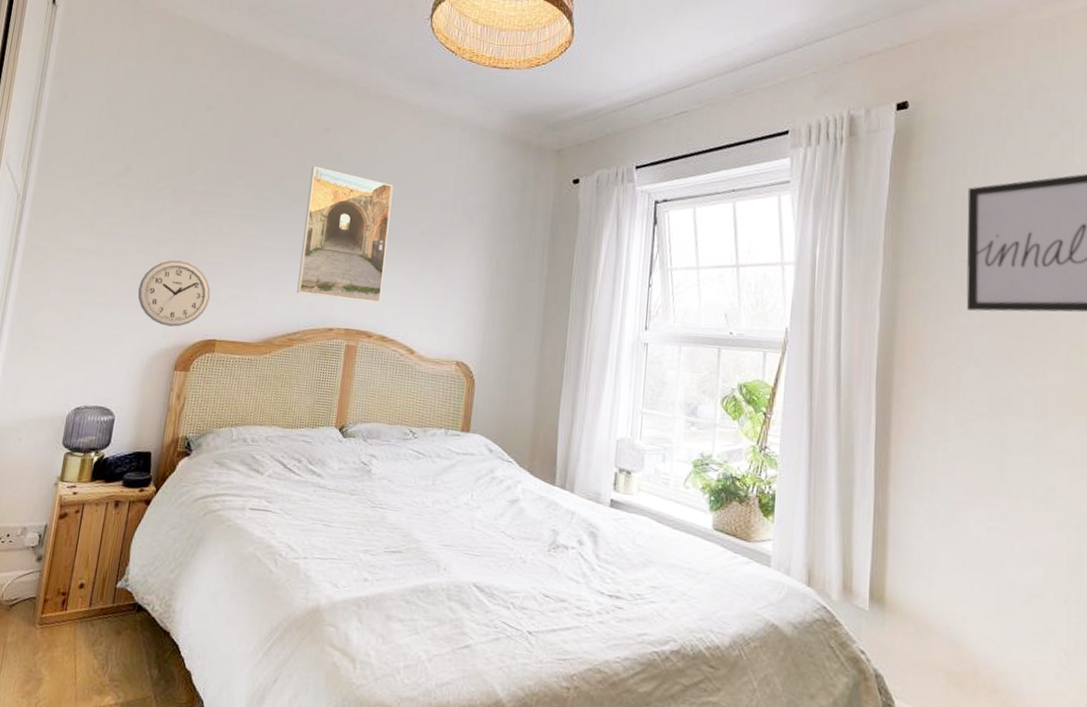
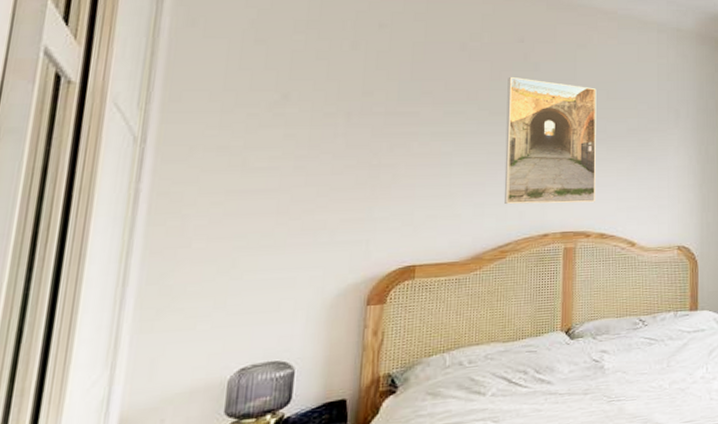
wall clock: present [138,260,211,327] -> none [312,188,404,260]

